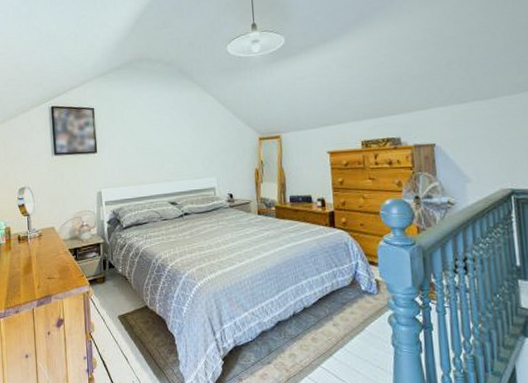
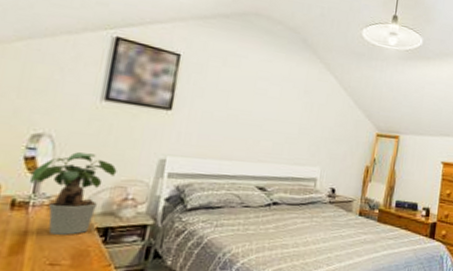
potted plant: none [24,196,73,257] -> present [29,152,117,235]

